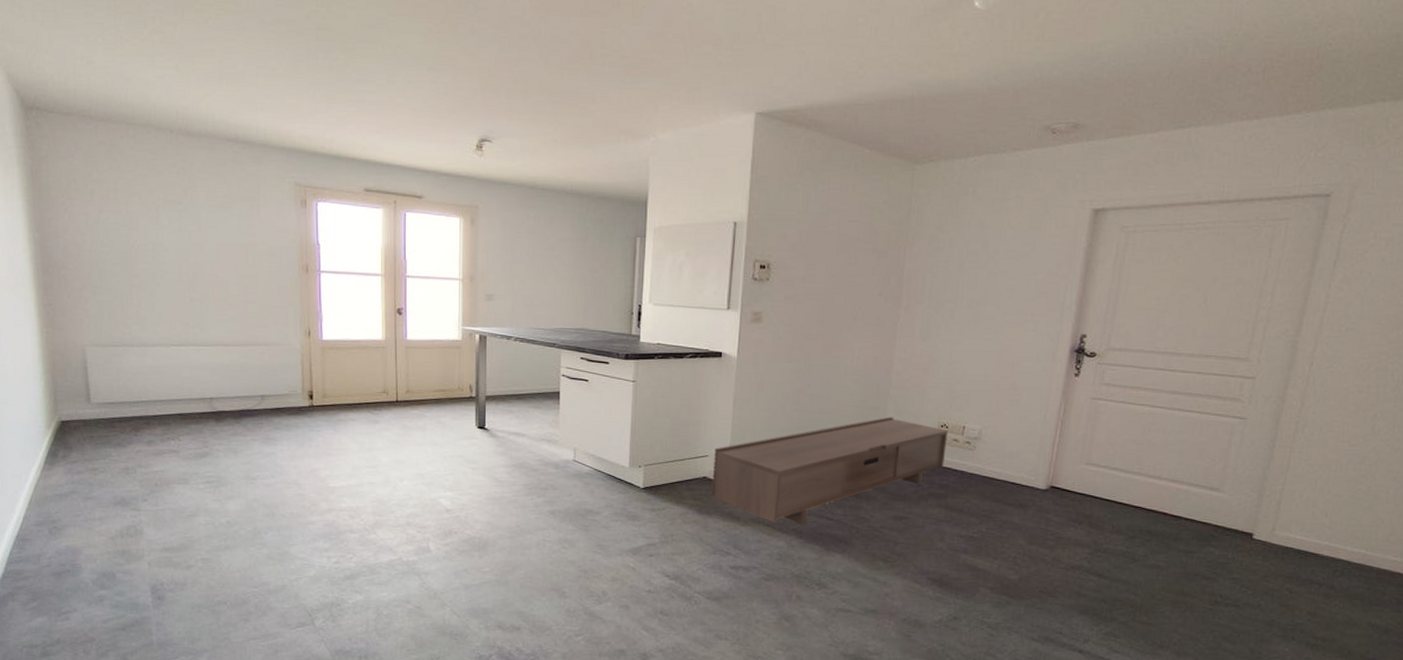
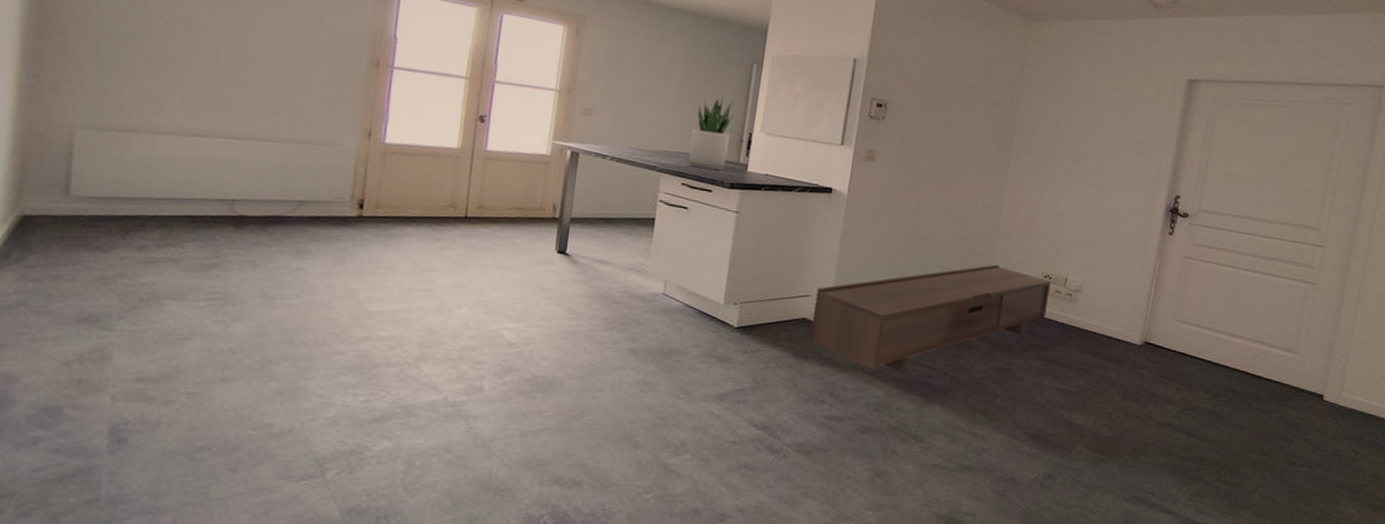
planter: none [584,272,623,342] -> present [689,97,734,170]

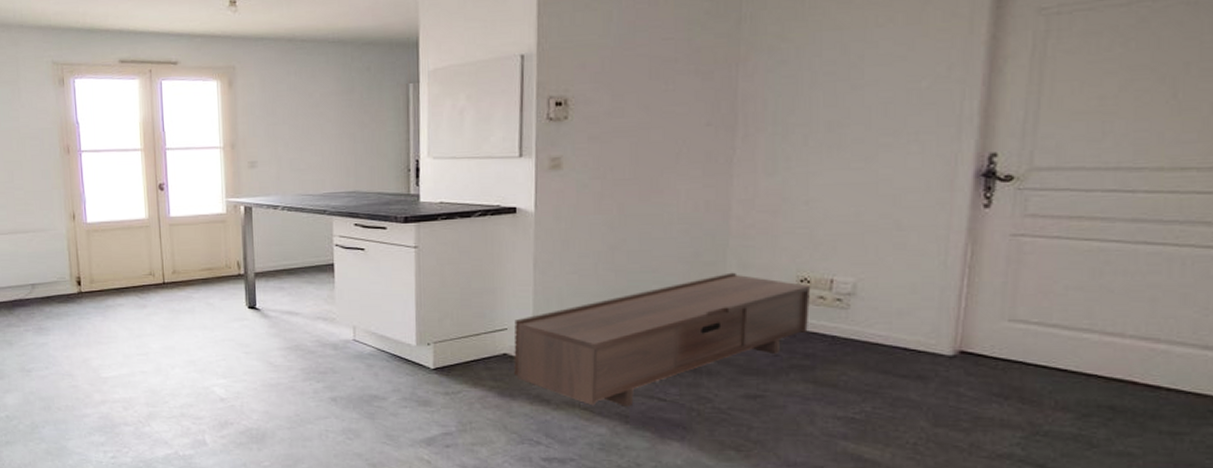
planter: present [689,97,734,170] -> none [356,125,397,205]

